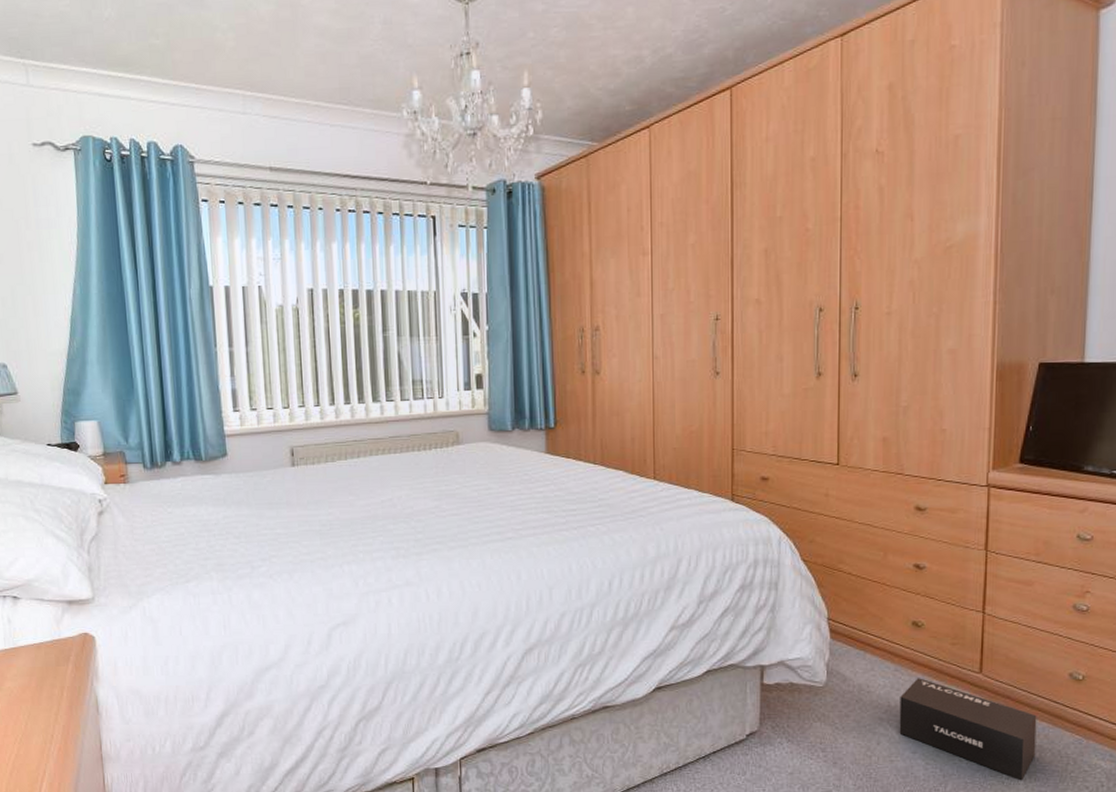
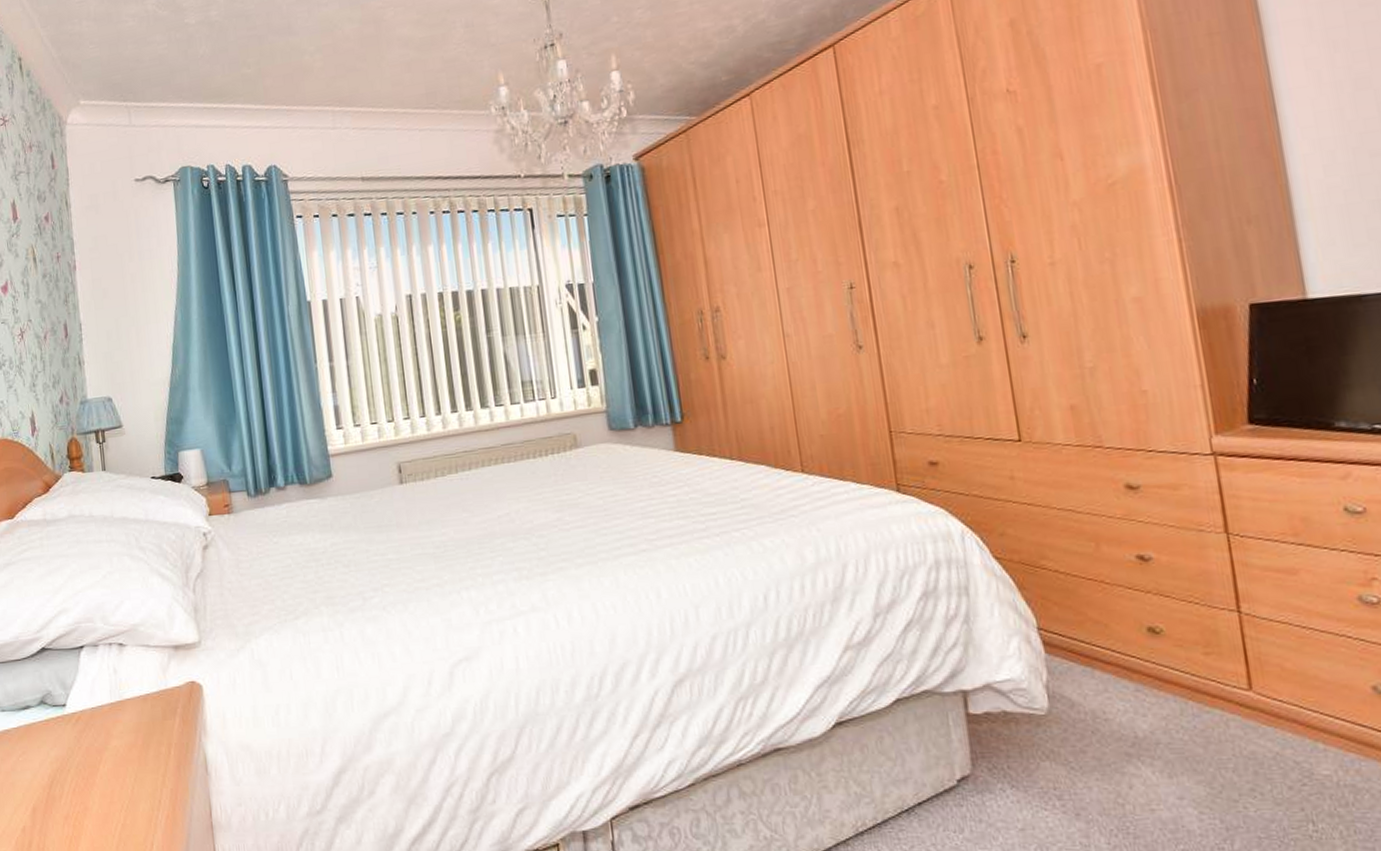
box: present [899,678,1037,781] -> none [1148,699,1349,834]

